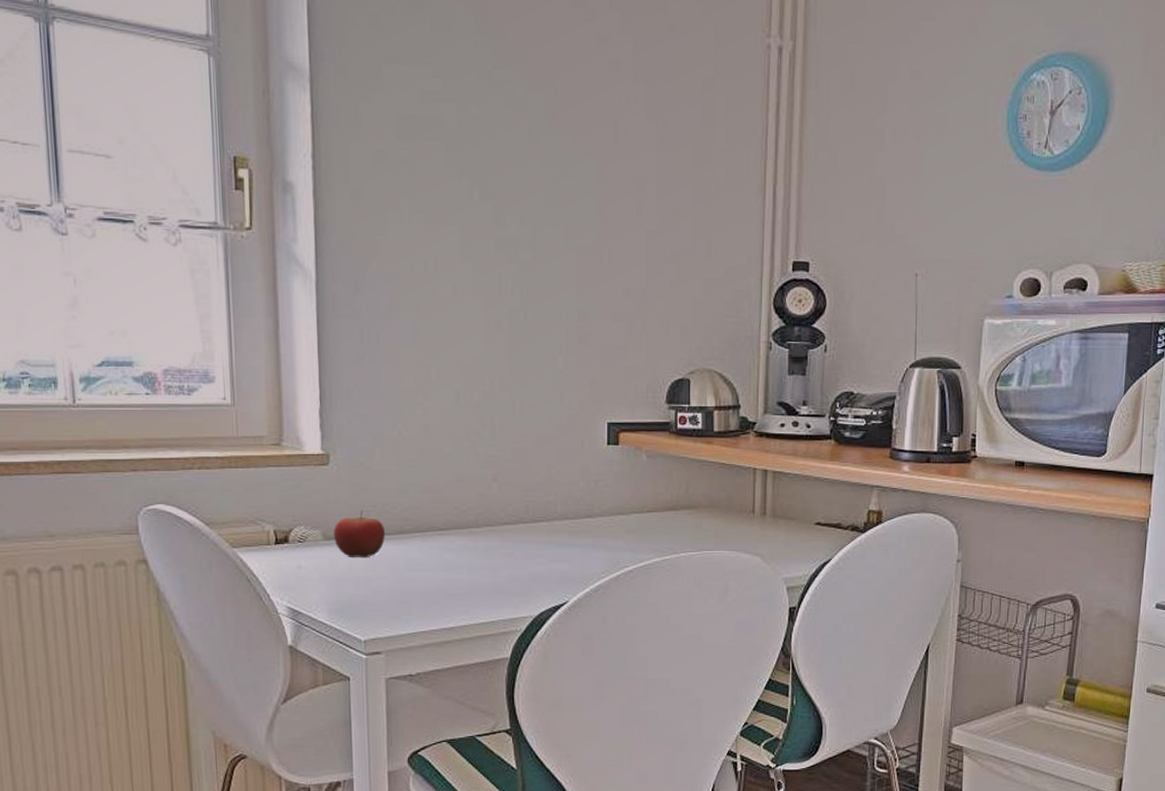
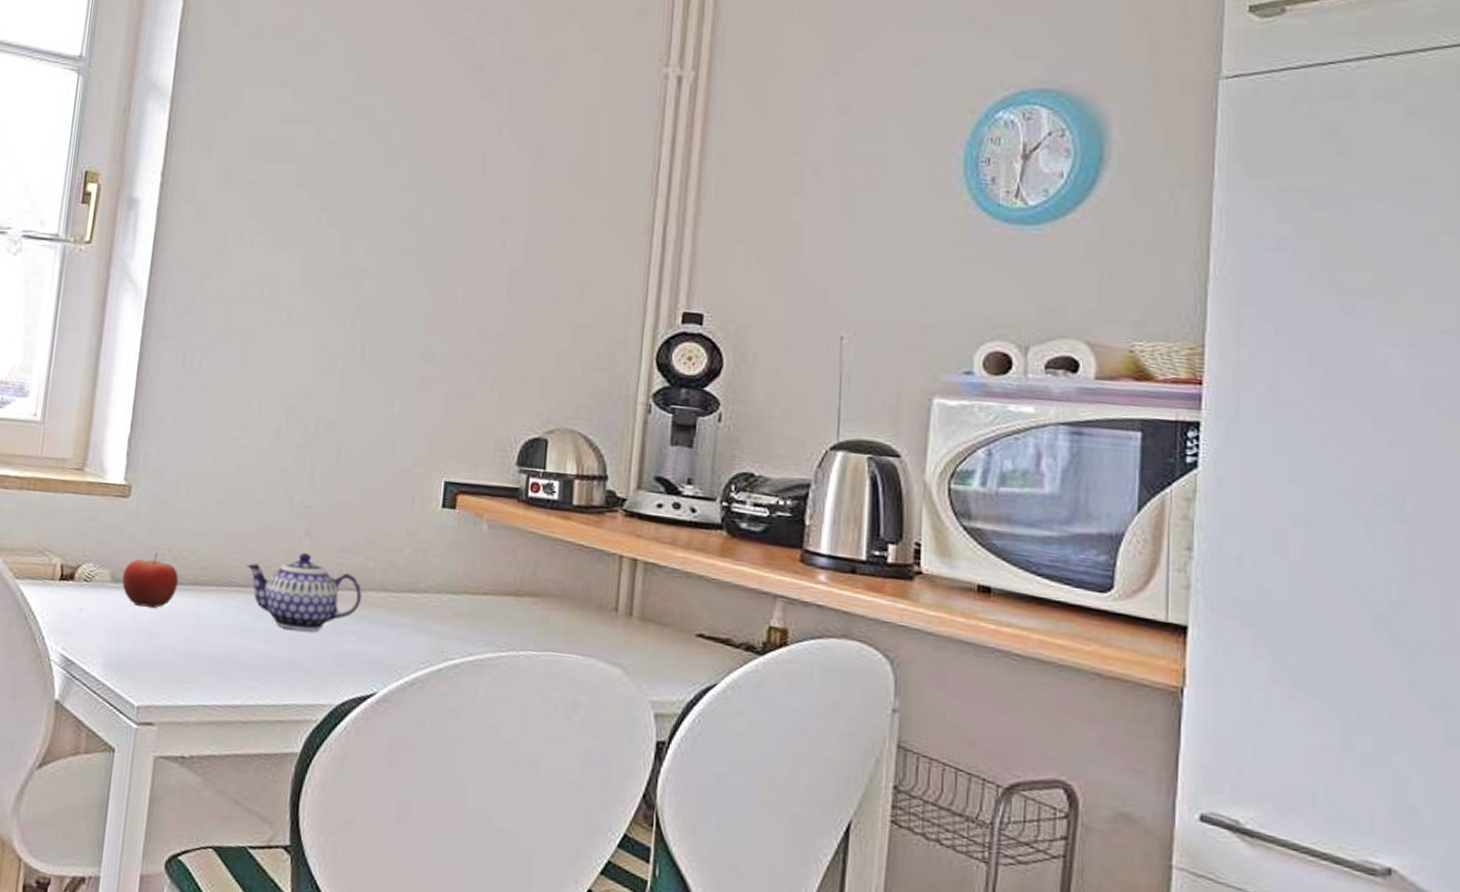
teapot: none [444,496,548,560] -> present [246,553,362,631]

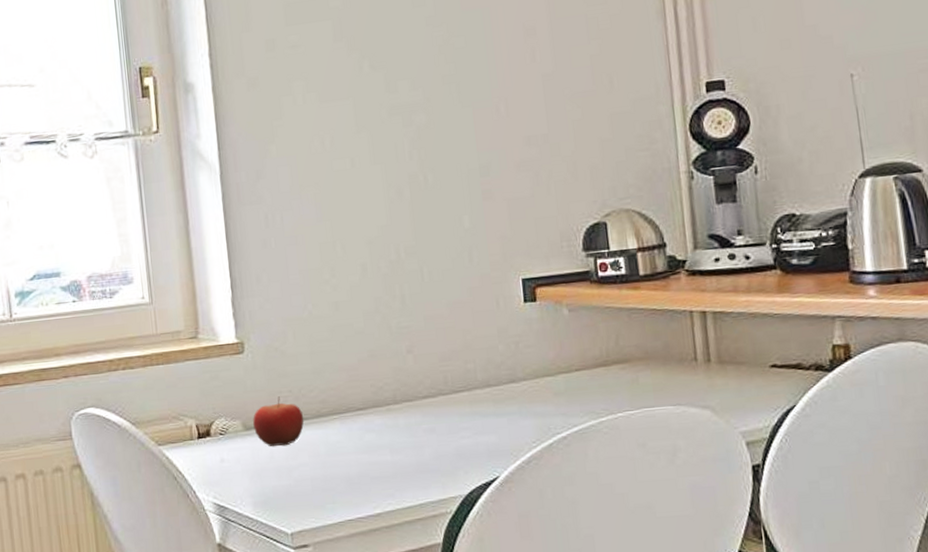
teapot: present [246,553,362,631] -> none [361,368,470,438]

